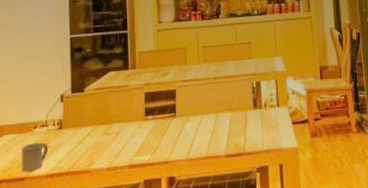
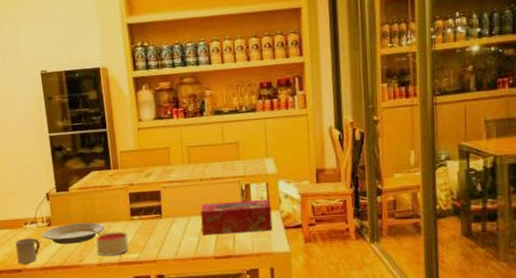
plate: none [51,123,118,149] -> present [41,222,105,245]
candle: none [108,132,141,159] -> present [96,231,129,256]
tissue box: none [213,96,282,134] -> present [200,199,273,236]

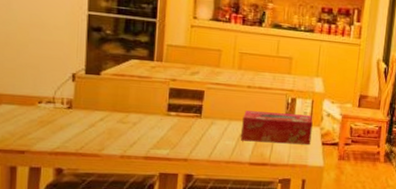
cup: present [15,237,41,265] -> none [22,117,55,146]
plate: present [41,222,105,245] -> none [58,109,136,132]
candle: present [96,231,129,256] -> none [122,124,160,149]

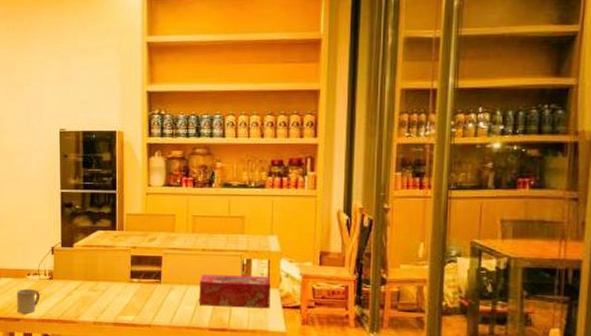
cup: none [22,117,55,146] -> present [17,288,40,314]

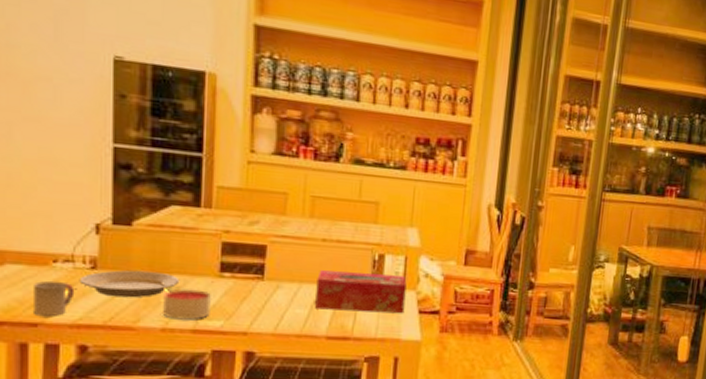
plate: none [42,279,104,300] -> present [79,270,180,298]
candle: none [94,292,125,316] -> present [163,289,211,320]

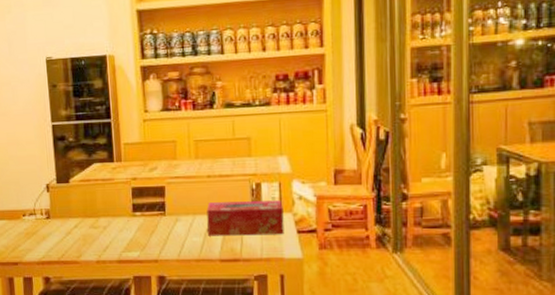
cup: present [34,280,75,317] -> none [13,230,38,257]
plate: present [79,270,180,298] -> none [40,216,106,239]
candle: present [163,289,211,320] -> none [95,228,129,253]

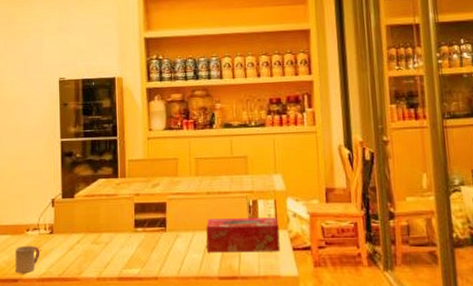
cup: none [13,230,38,257] -> present [15,245,40,274]

